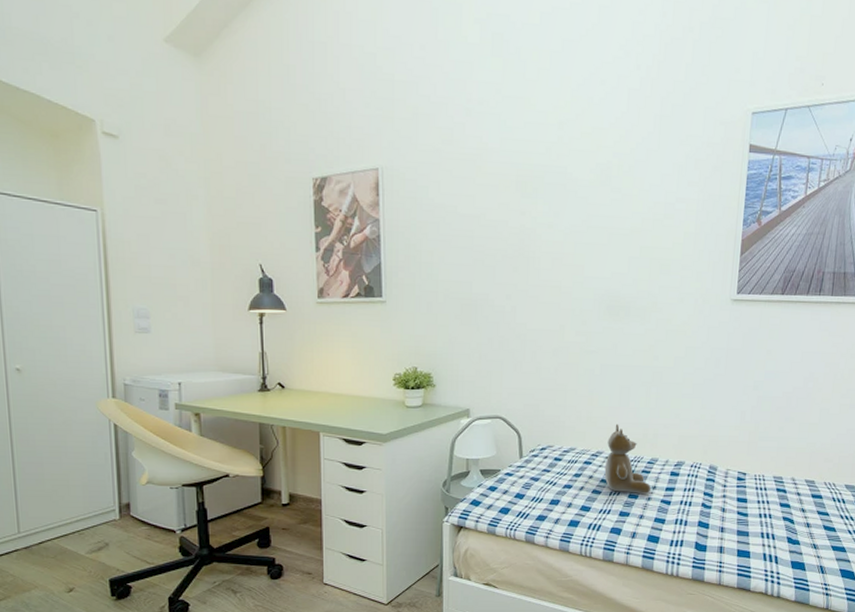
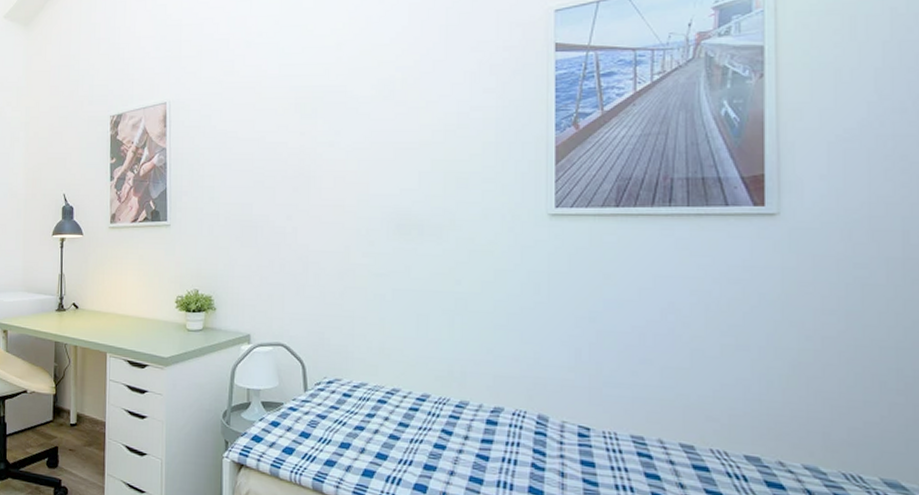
teddy bear: present [604,423,652,494] -> none [402,357,463,445]

